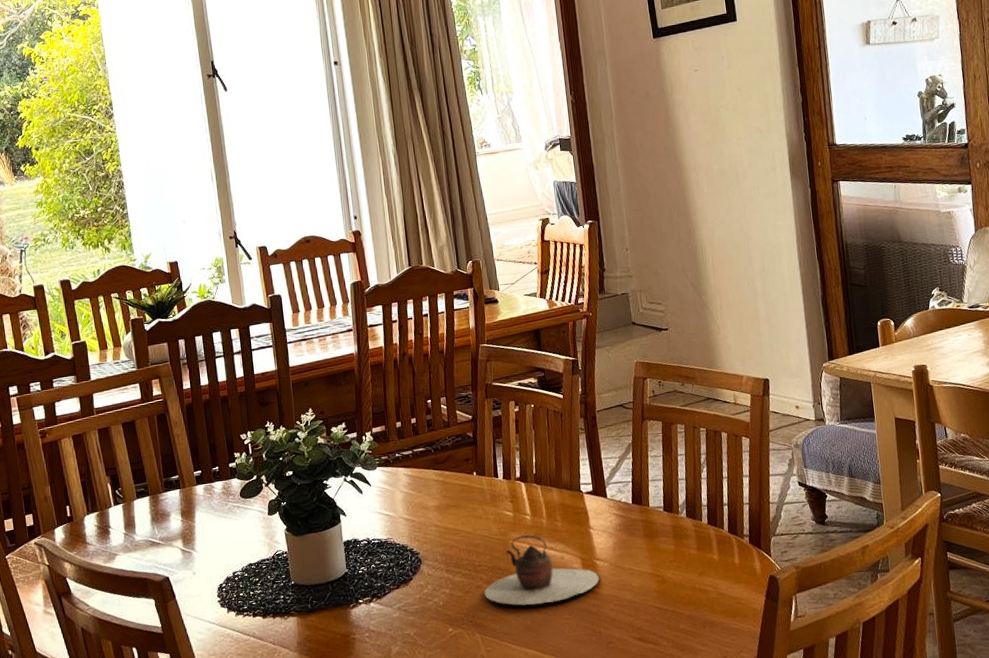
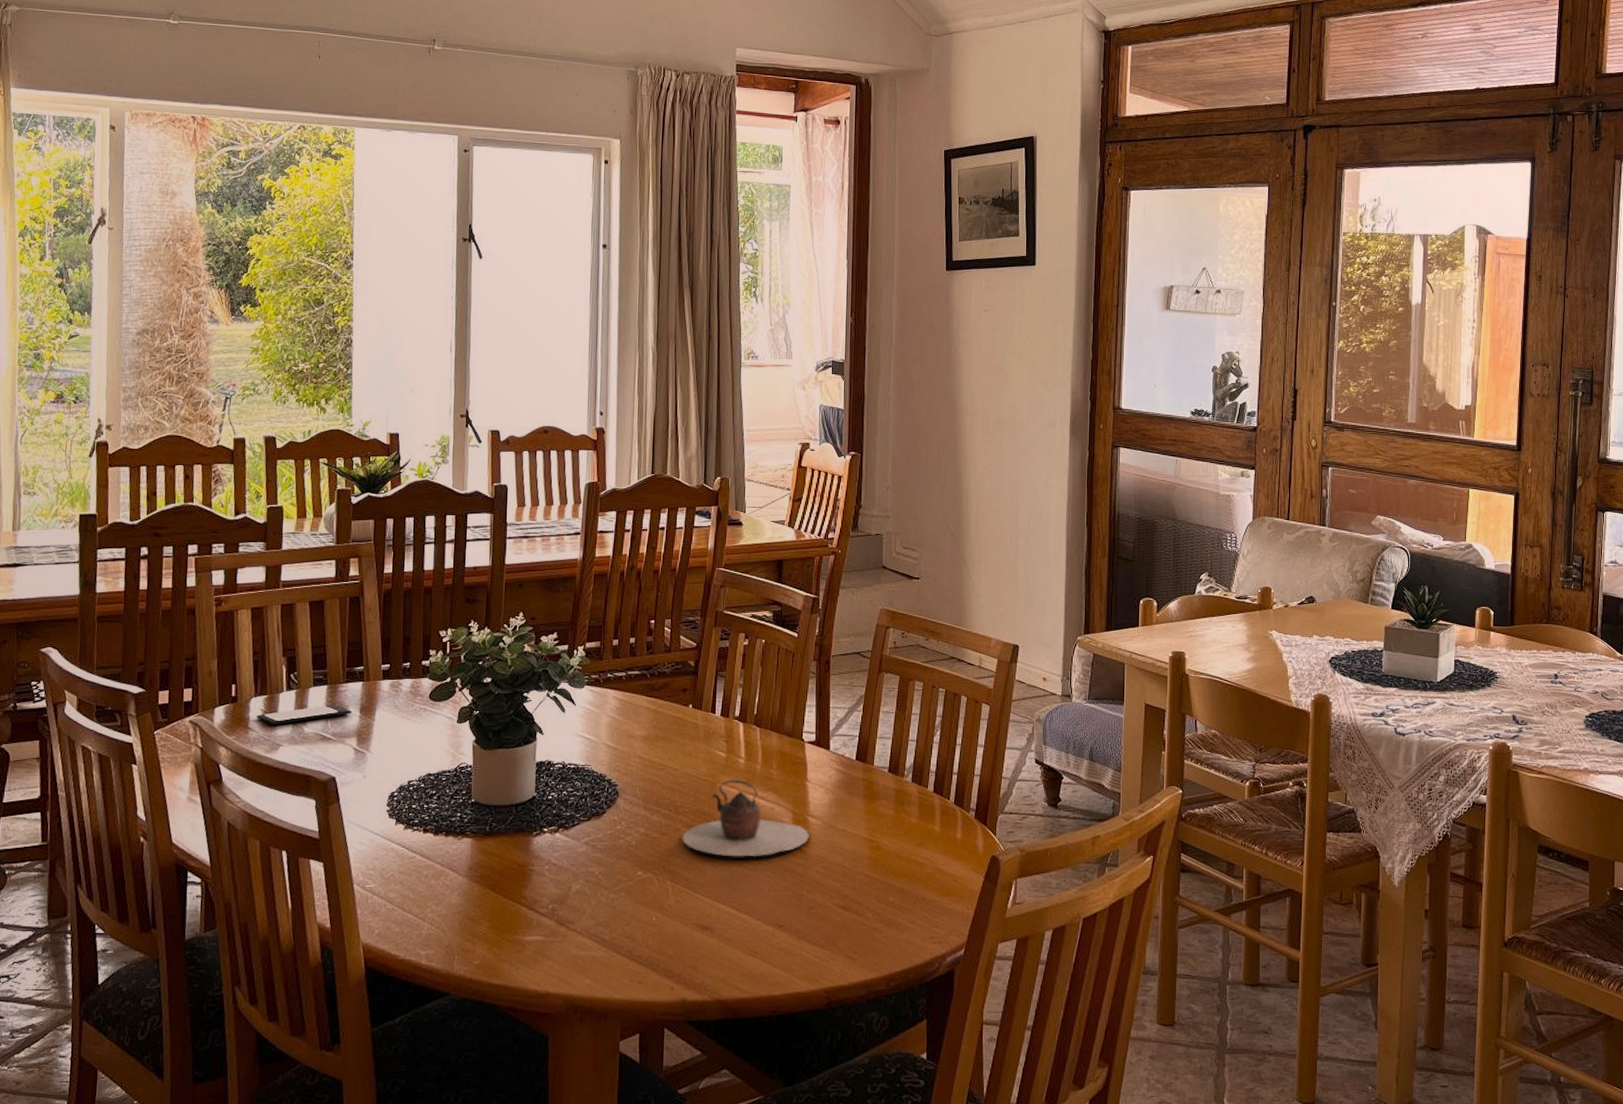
smartphone: none [92,512,174,538] -> present [257,704,352,726]

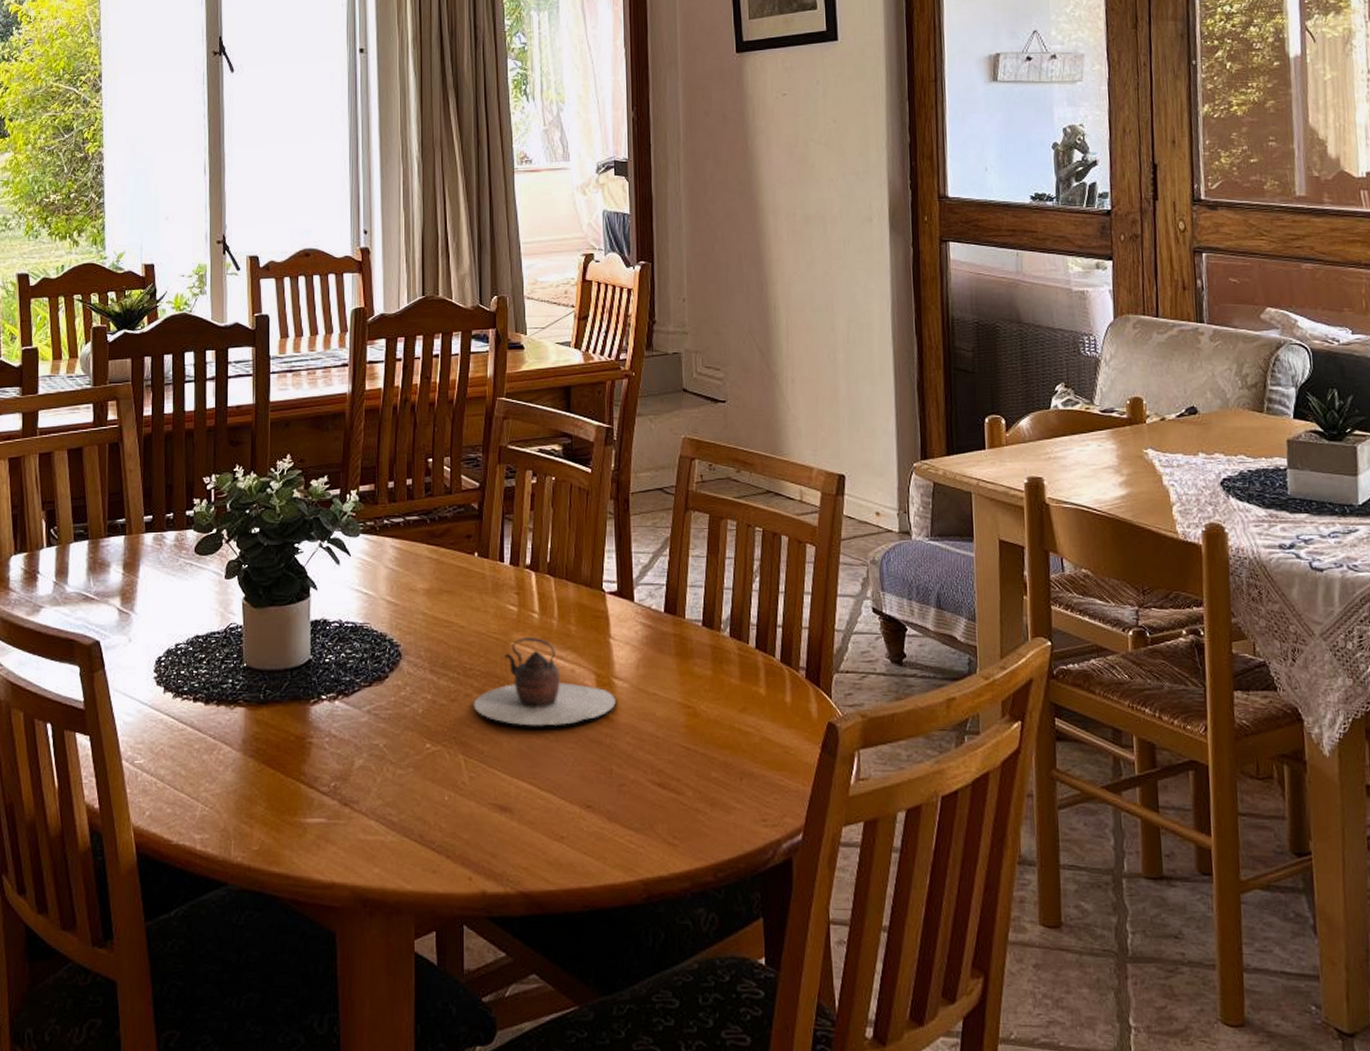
smartphone: present [257,704,352,726] -> none [17,560,114,585]

